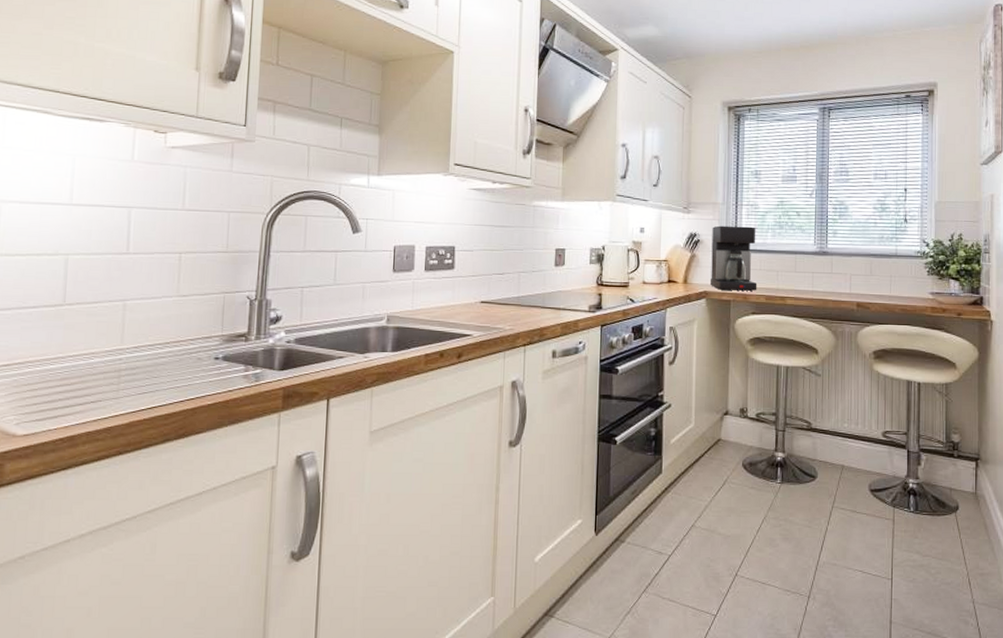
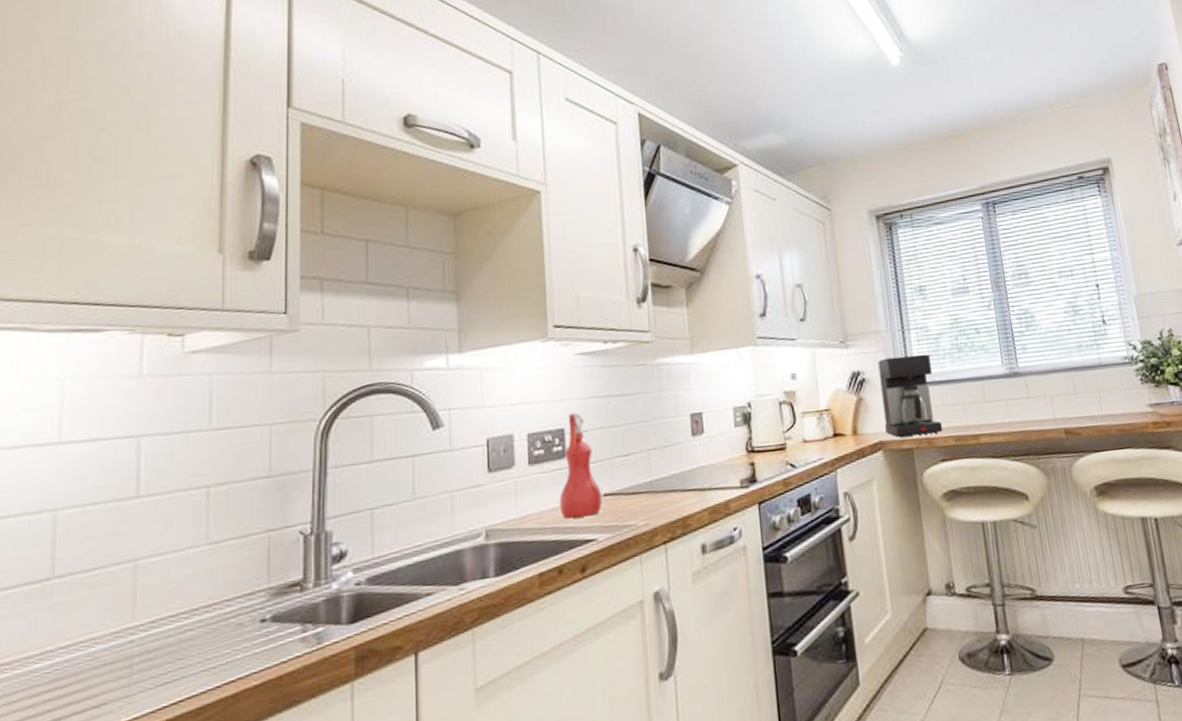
spray bottle: none [445,235,480,316] -> present [559,413,603,519]

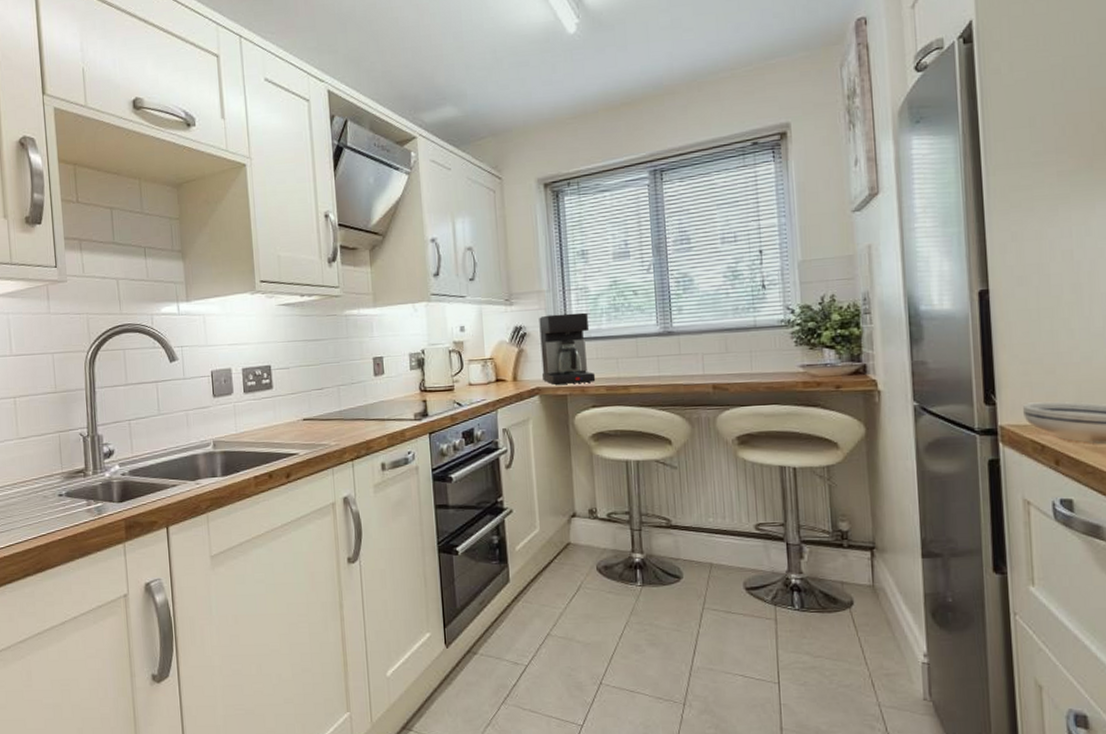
spray bottle: present [559,413,603,519] -> none [268,353,302,436]

